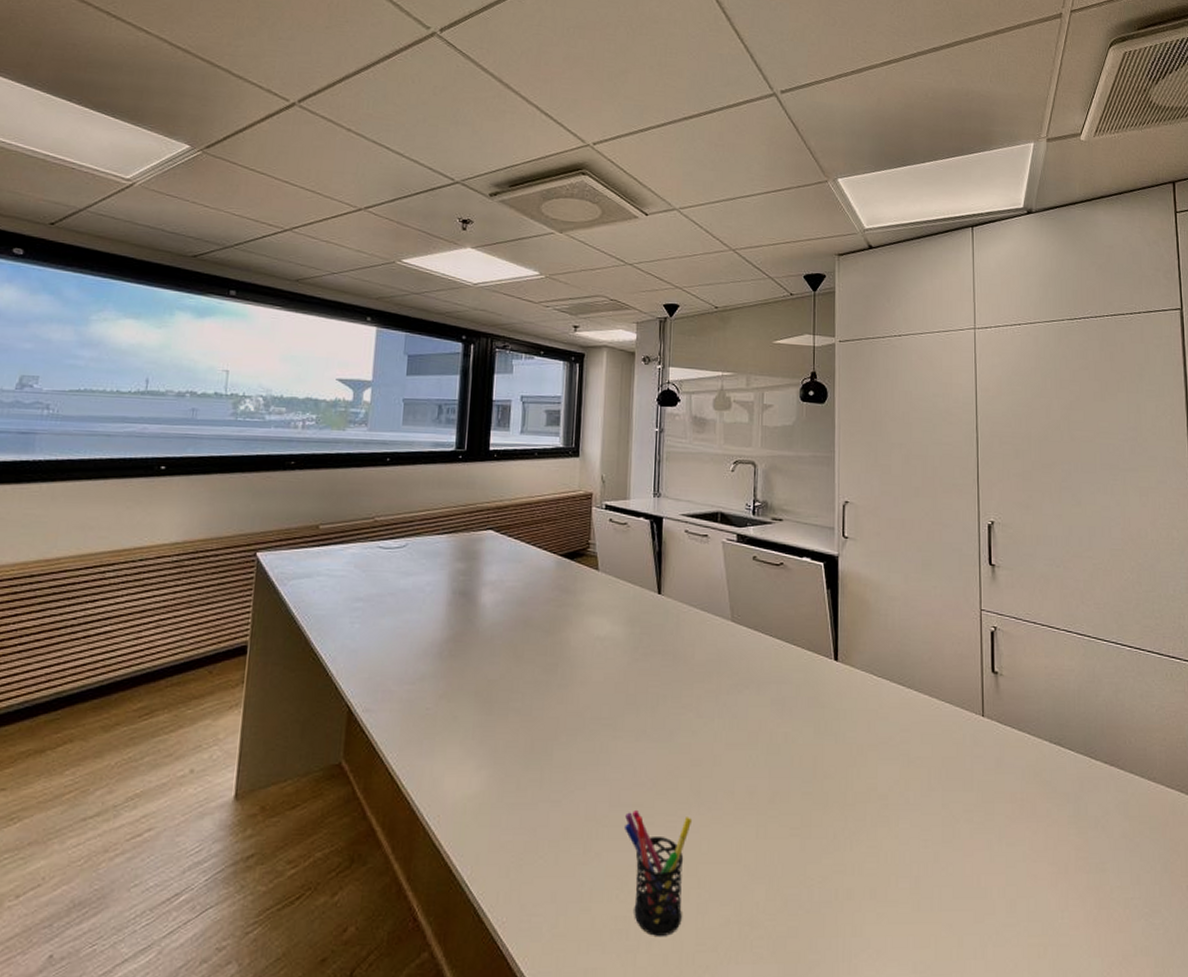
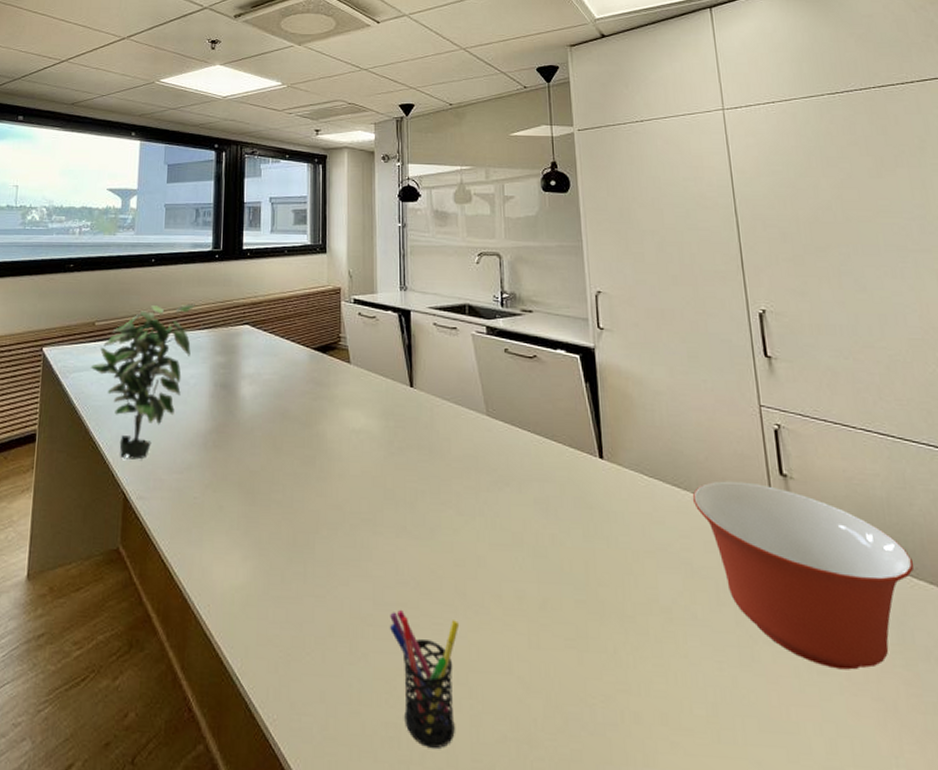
potted plant: none [312,507,434,671] -> present [90,304,195,460]
mixing bowl: none [914,679,1093,840] -> present [692,481,914,670]

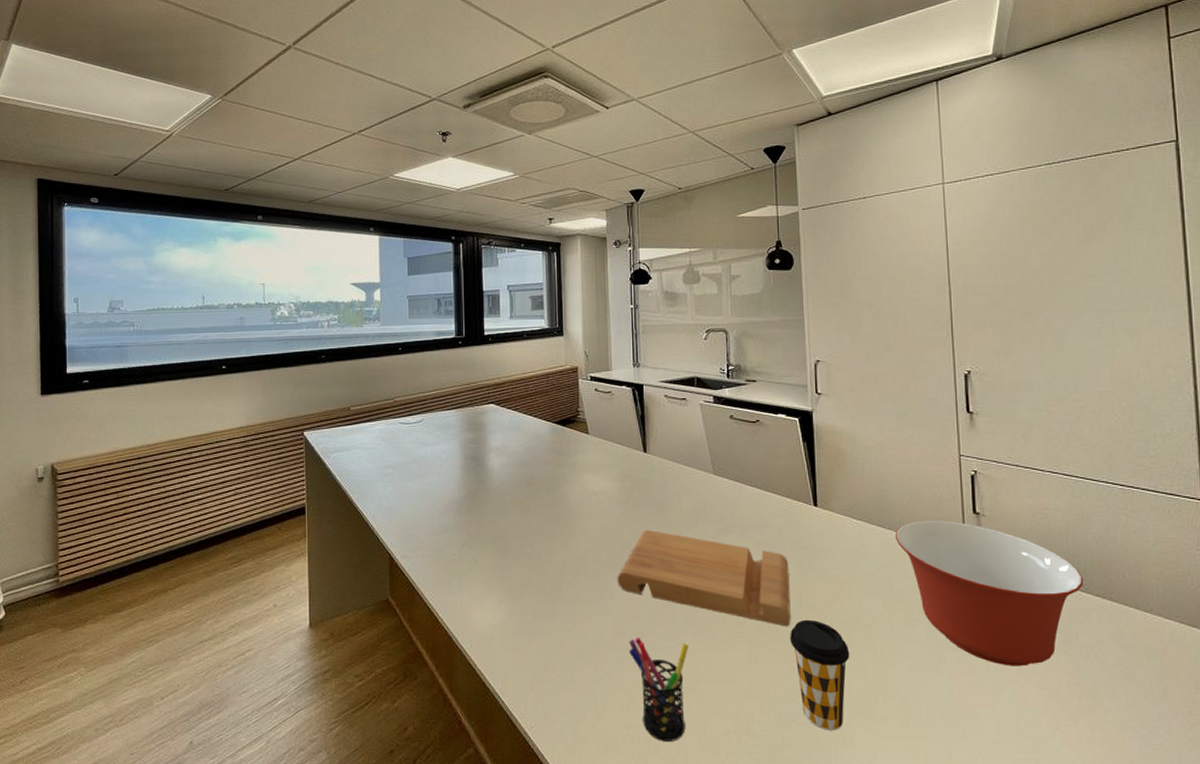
potted plant: present [90,304,195,460] -> none [349,387,443,525]
cutting board: none [378,477,577,605] -> present [617,529,791,627]
coffee cup: none [575,597,647,744] -> present [789,619,850,731]

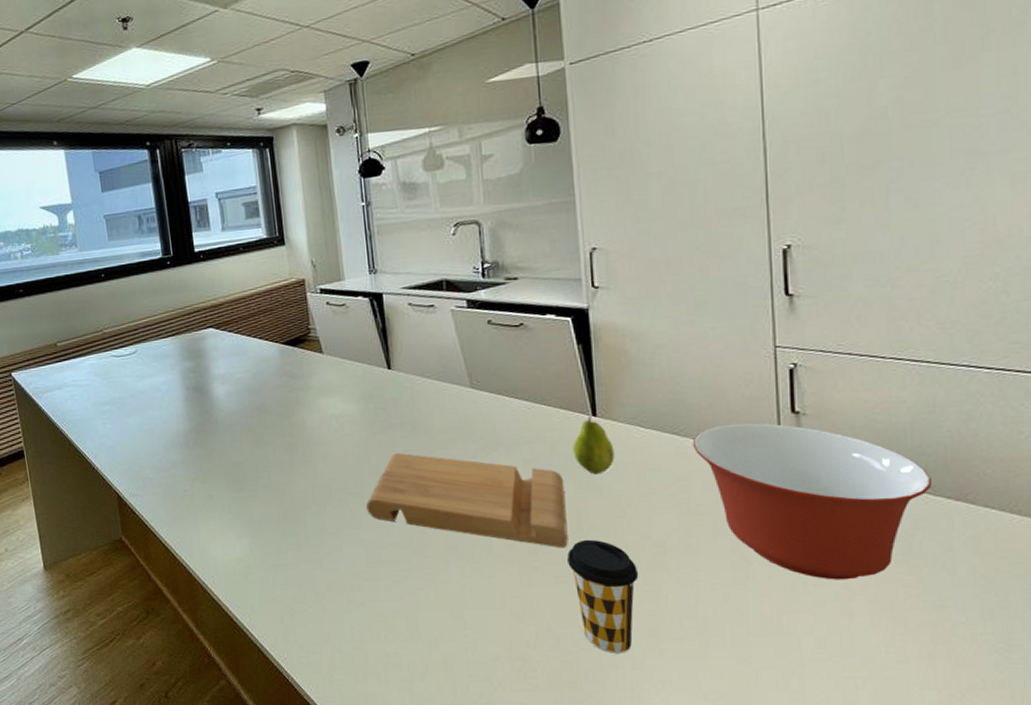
pen holder: present [629,636,689,741] -> none [384,565,452,669]
fruit: none [797,505,832,560] -> present [573,415,615,475]

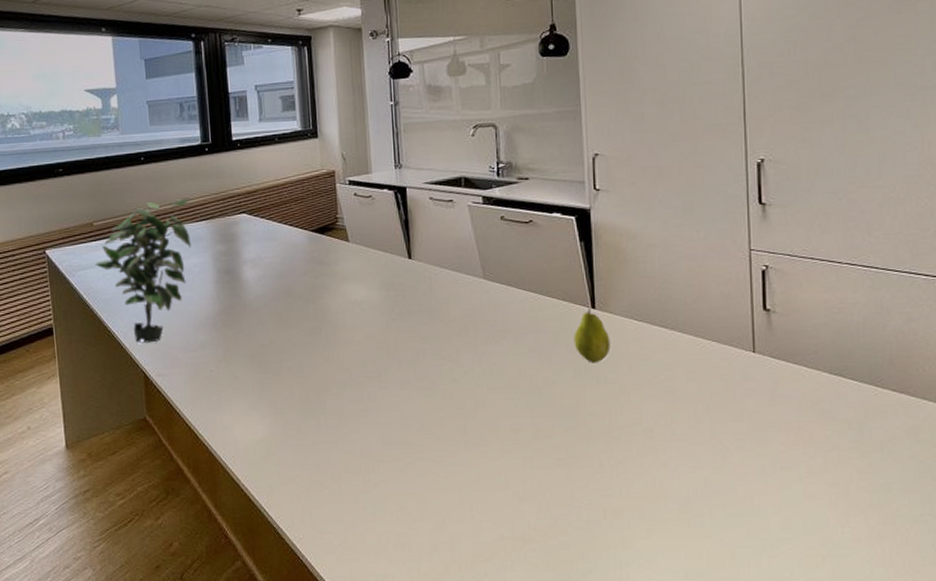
potted plant: none [61,314,158,464] -> present [95,198,191,343]
cutting board: present [366,452,568,548] -> none [384,338,568,433]
coffee cup: present [566,539,639,654] -> none [565,424,630,534]
mixing bowl: present [692,423,931,580] -> none [678,318,879,465]

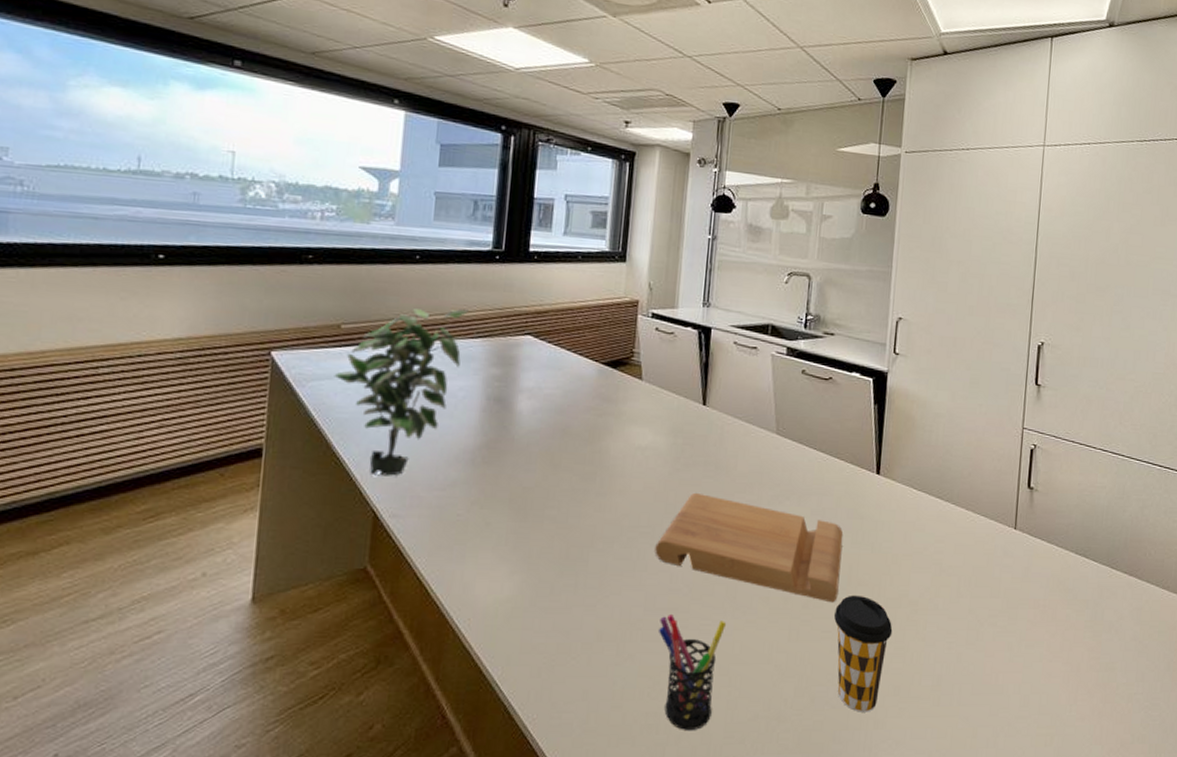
cutting board: none [384,338,568,433] -> present [655,492,844,603]
pen holder: none [398,447,461,549] -> present [659,613,727,730]
coffee cup: none [565,424,630,534] -> present [833,595,893,712]
fruit: present [574,308,611,363] -> none [855,473,890,531]

